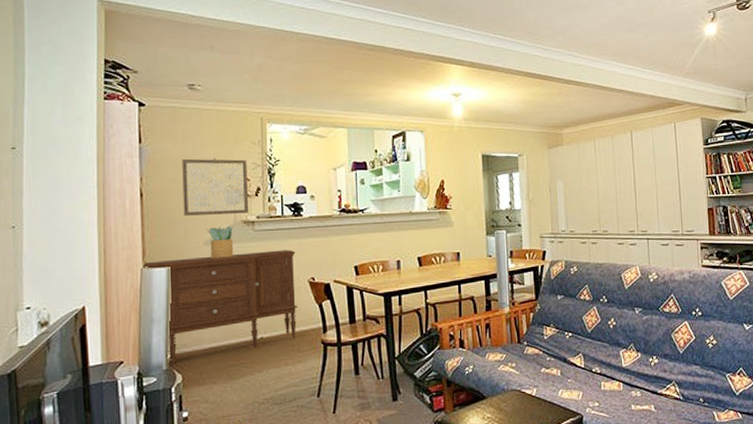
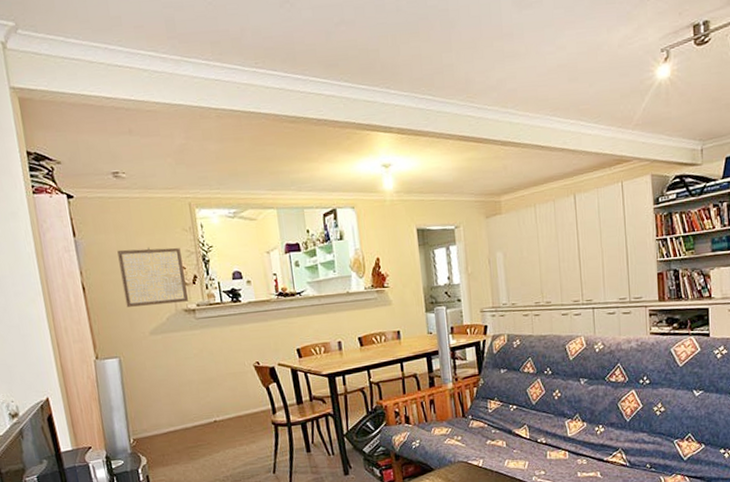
sideboard: present [144,250,299,365] -> none [96,336,247,449]
potted plant: present [206,226,234,258] -> none [150,315,180,348]

